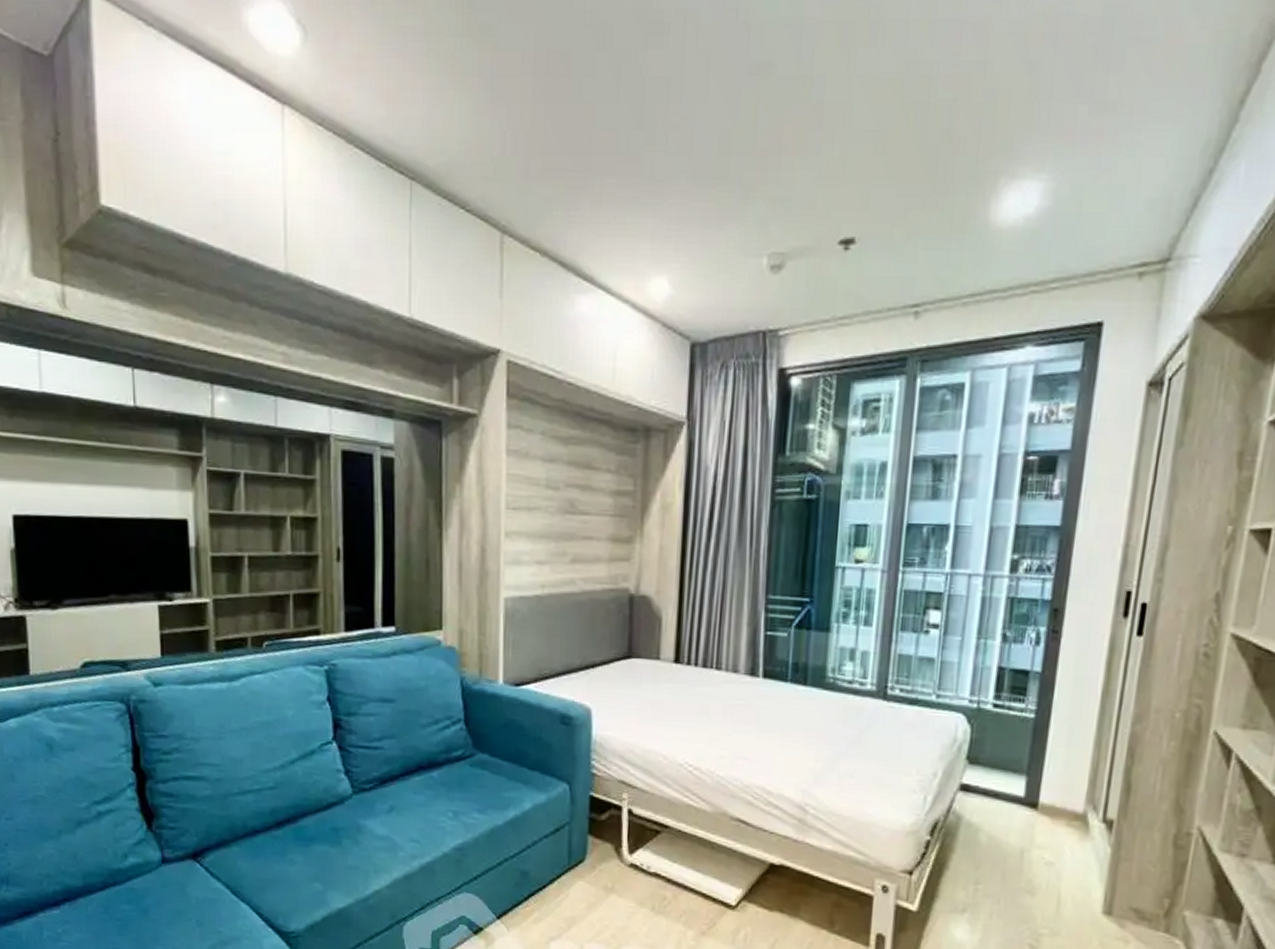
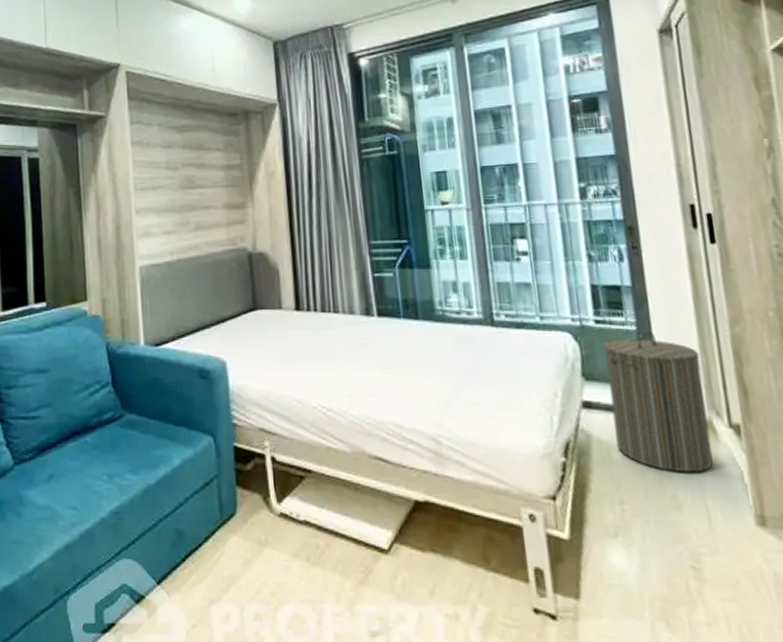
laundry hamper: none [986,719,1093,862] -> present [604,330,713,473]

